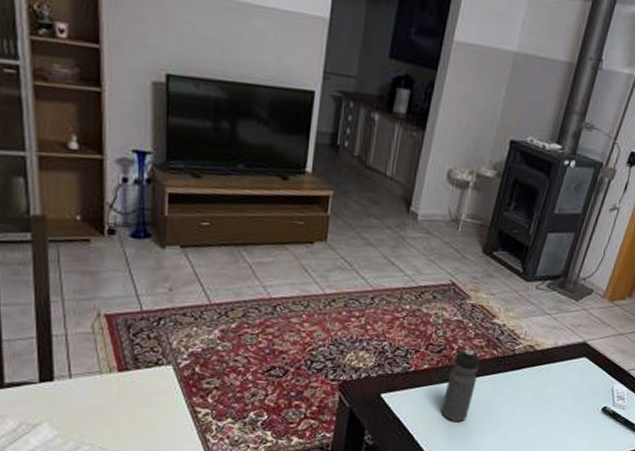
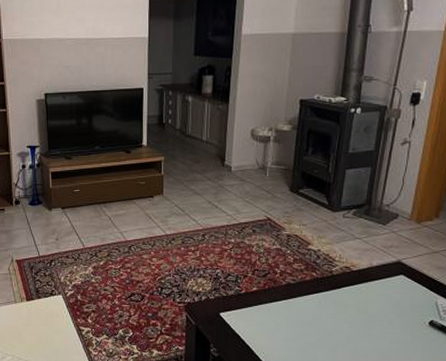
water bottle: present [441,349,480,421] -> none [273,272,302,336]

